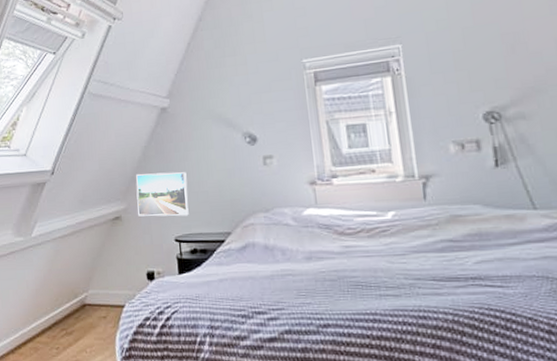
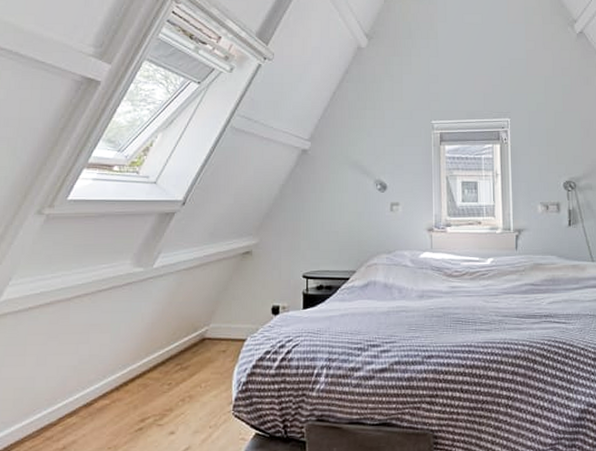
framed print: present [136,172,189,217] -> none [269,210,320,254]

